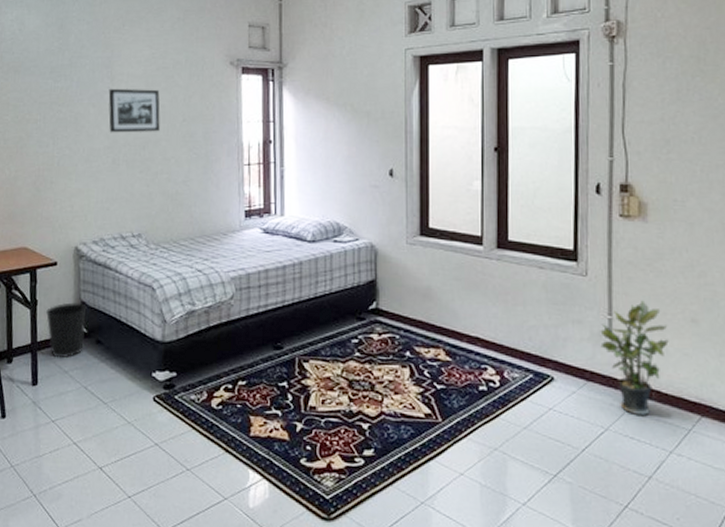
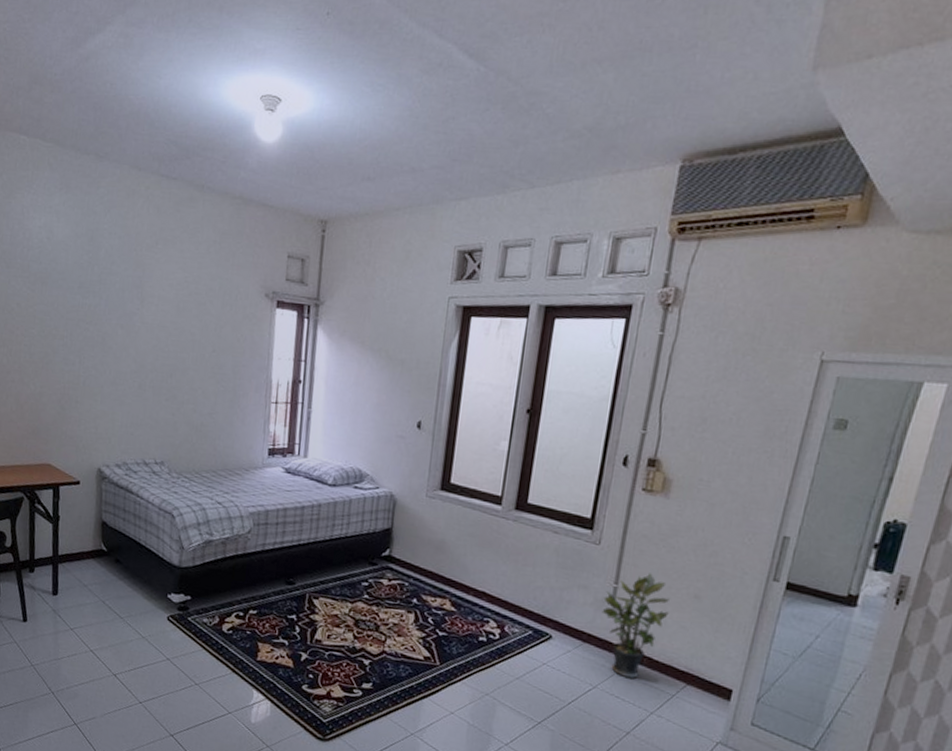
wastebasket: present [45,302,87,359] -> none [67,521,108,574]
picture frame: present [108,88,160,133] -> none [137,310,191,361]

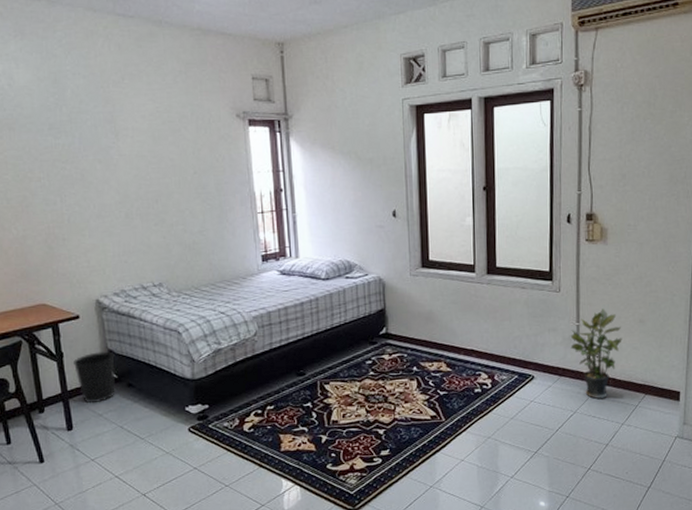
wastebasket: none [67,521,108,574] -> present [72,351,116,404]

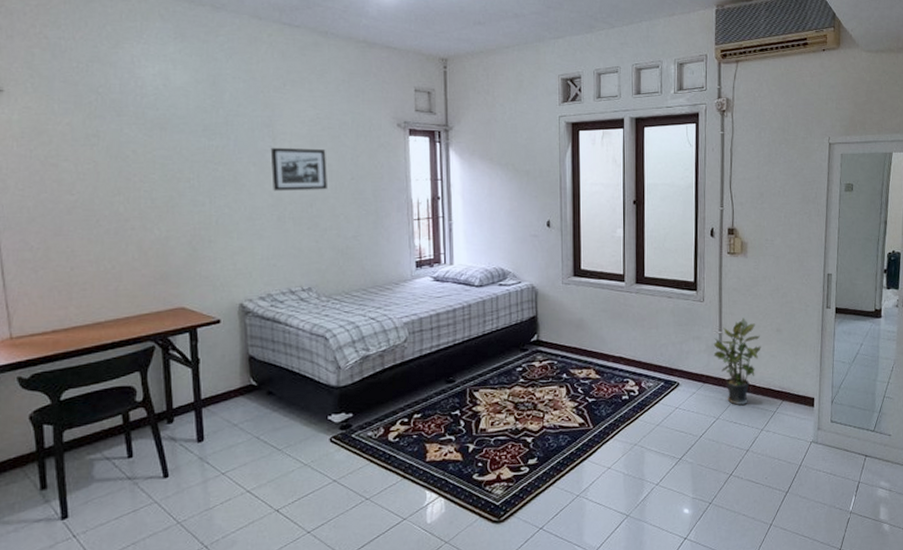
wastebasket: present [72,351,116,404] -> none [209,357,256,413]
picture frame: none [114,143,171,188] -> present [270,147,327,191]

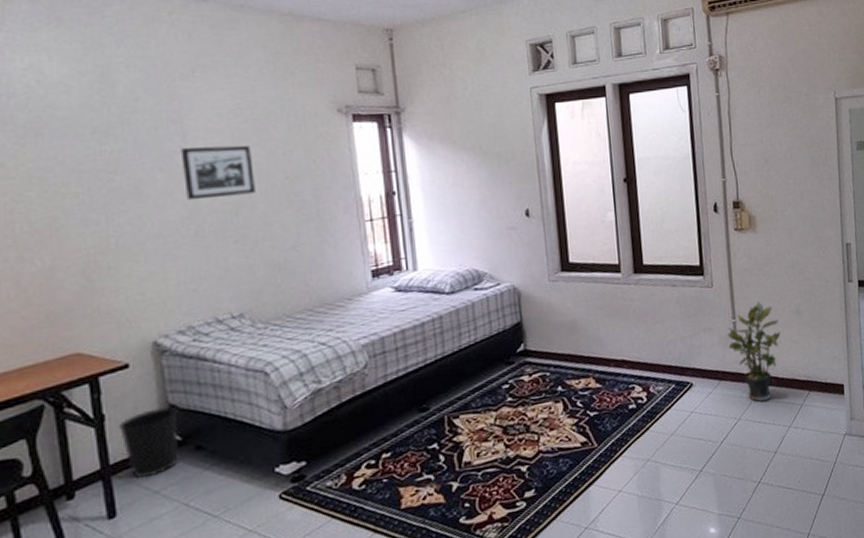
wastebasket: none [209,357,256,413] -> present [117,406,179,479]

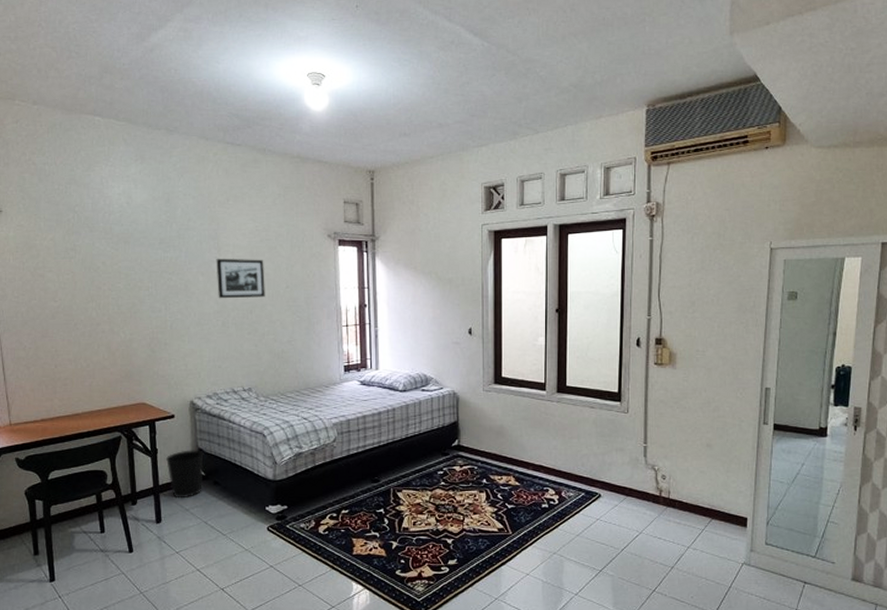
potted plant: present [727,301,781,402] -> none [637,431,689,520]

